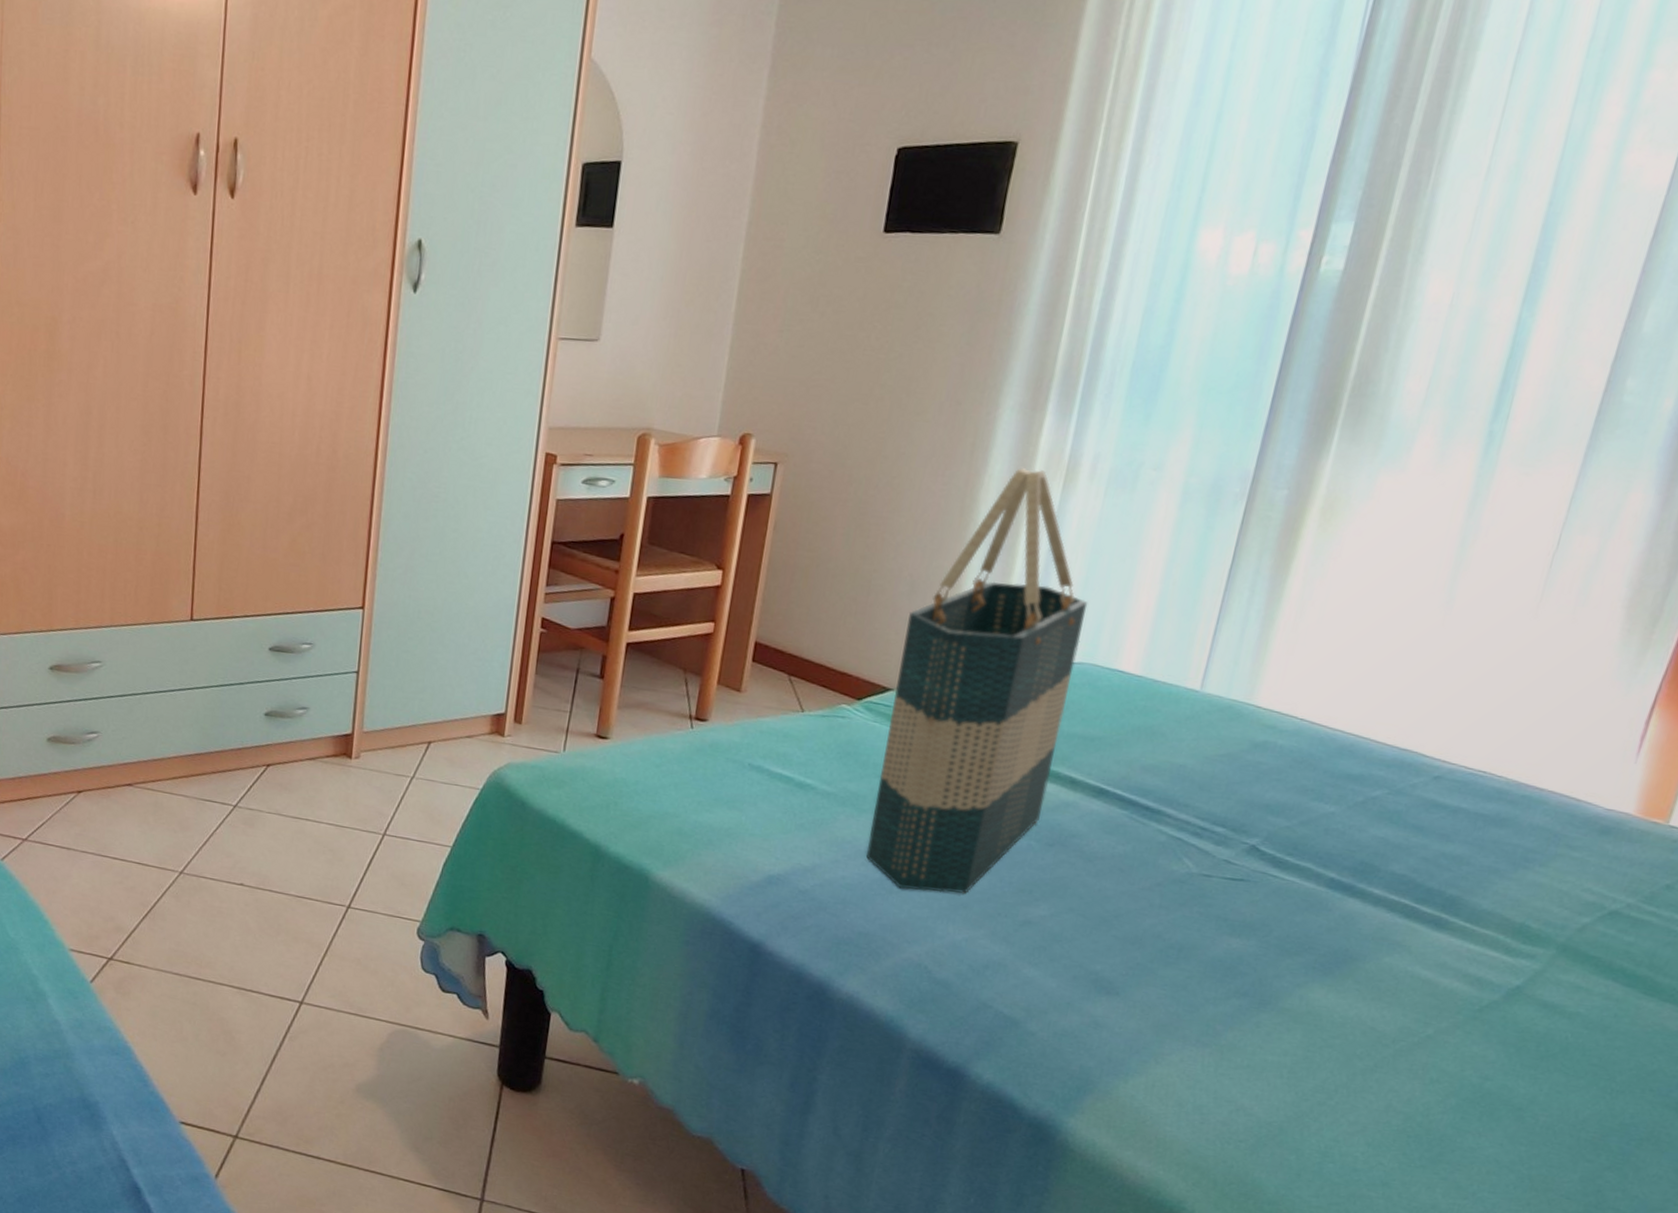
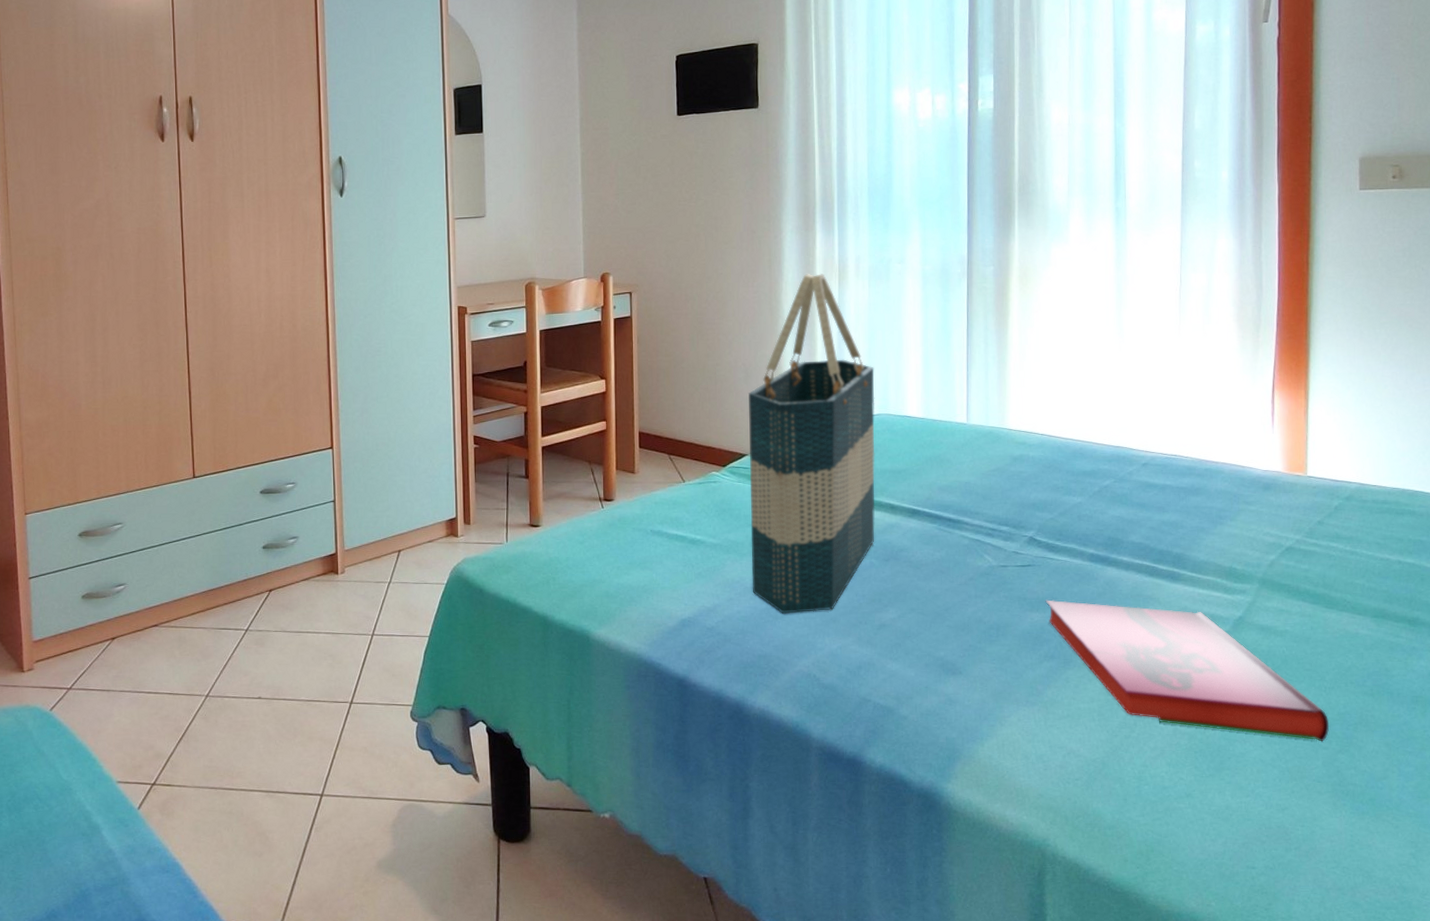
hardback book: none [1251,925,1605,1153] -> present [1045,599,1329,742]

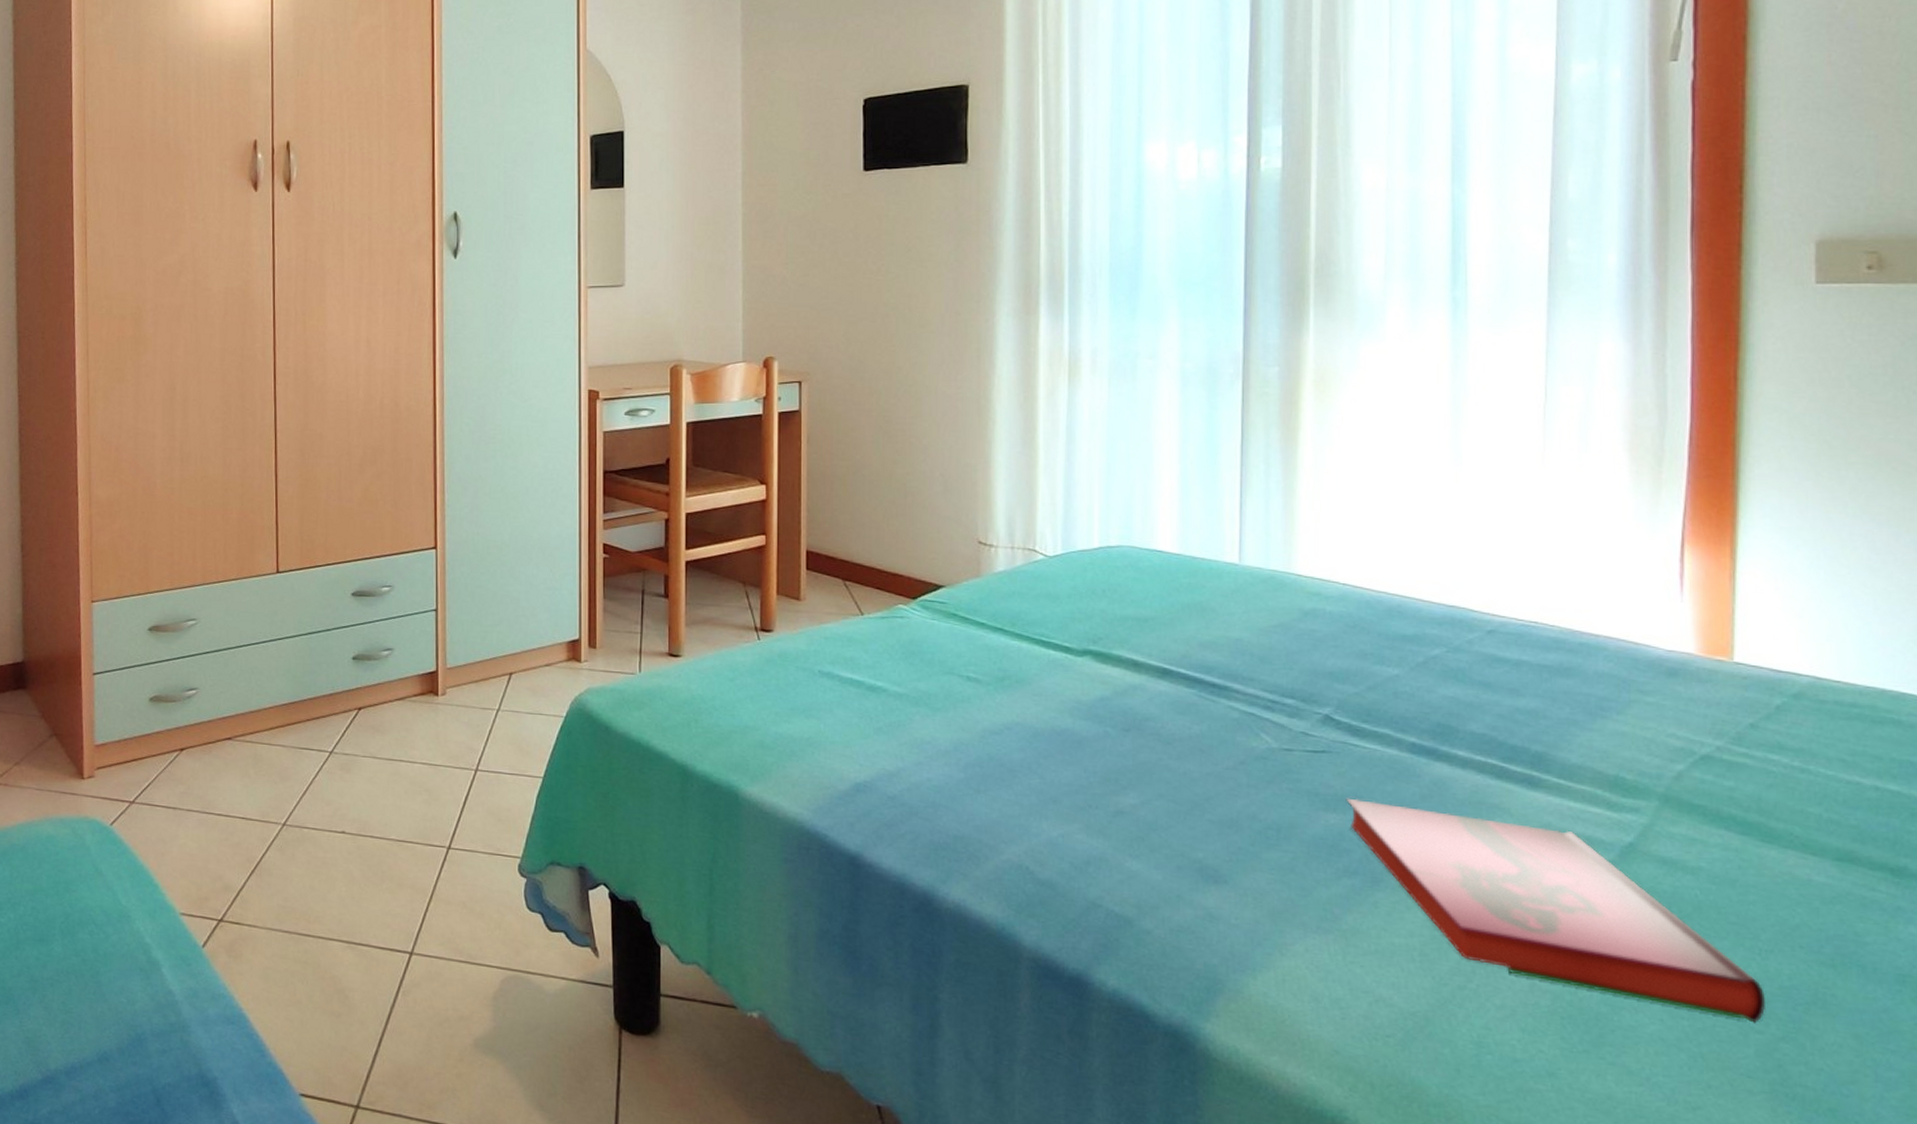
tote bag: present [749,274,876,614] -> none [947,367,1115,788]

